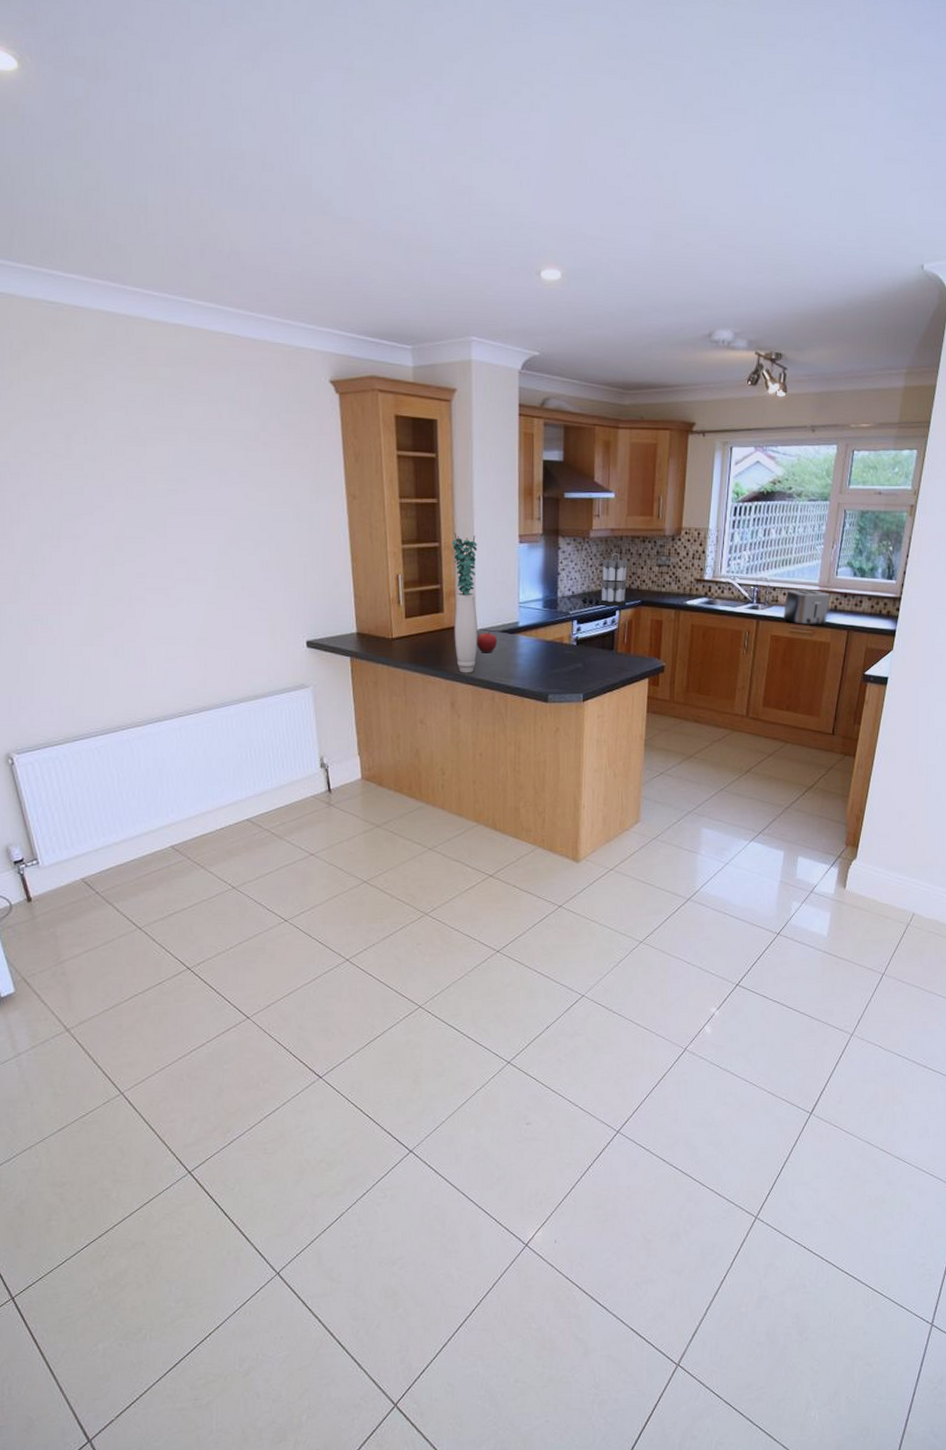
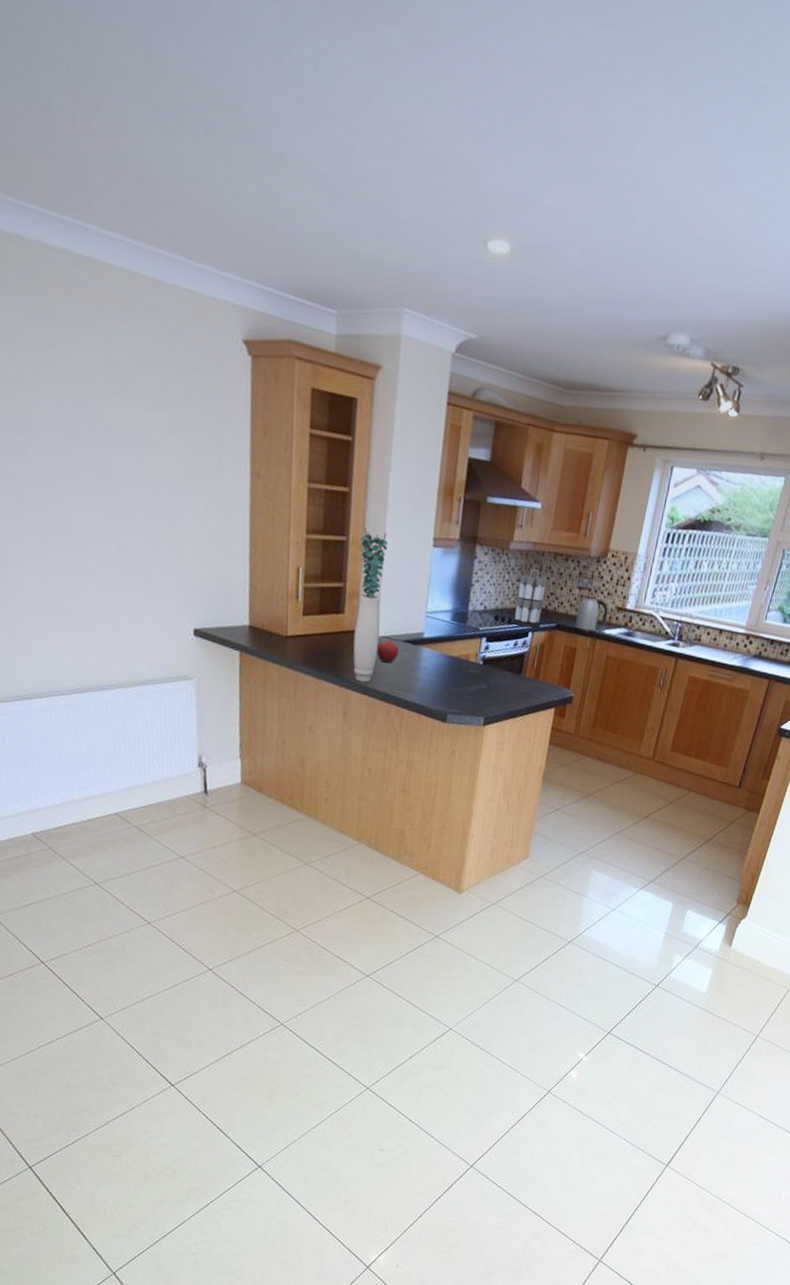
kettle: none [658,571,688,606] -> present [574,596,608,634]
toaster: present [784,589,830,625] -> none [704,629,756,671]

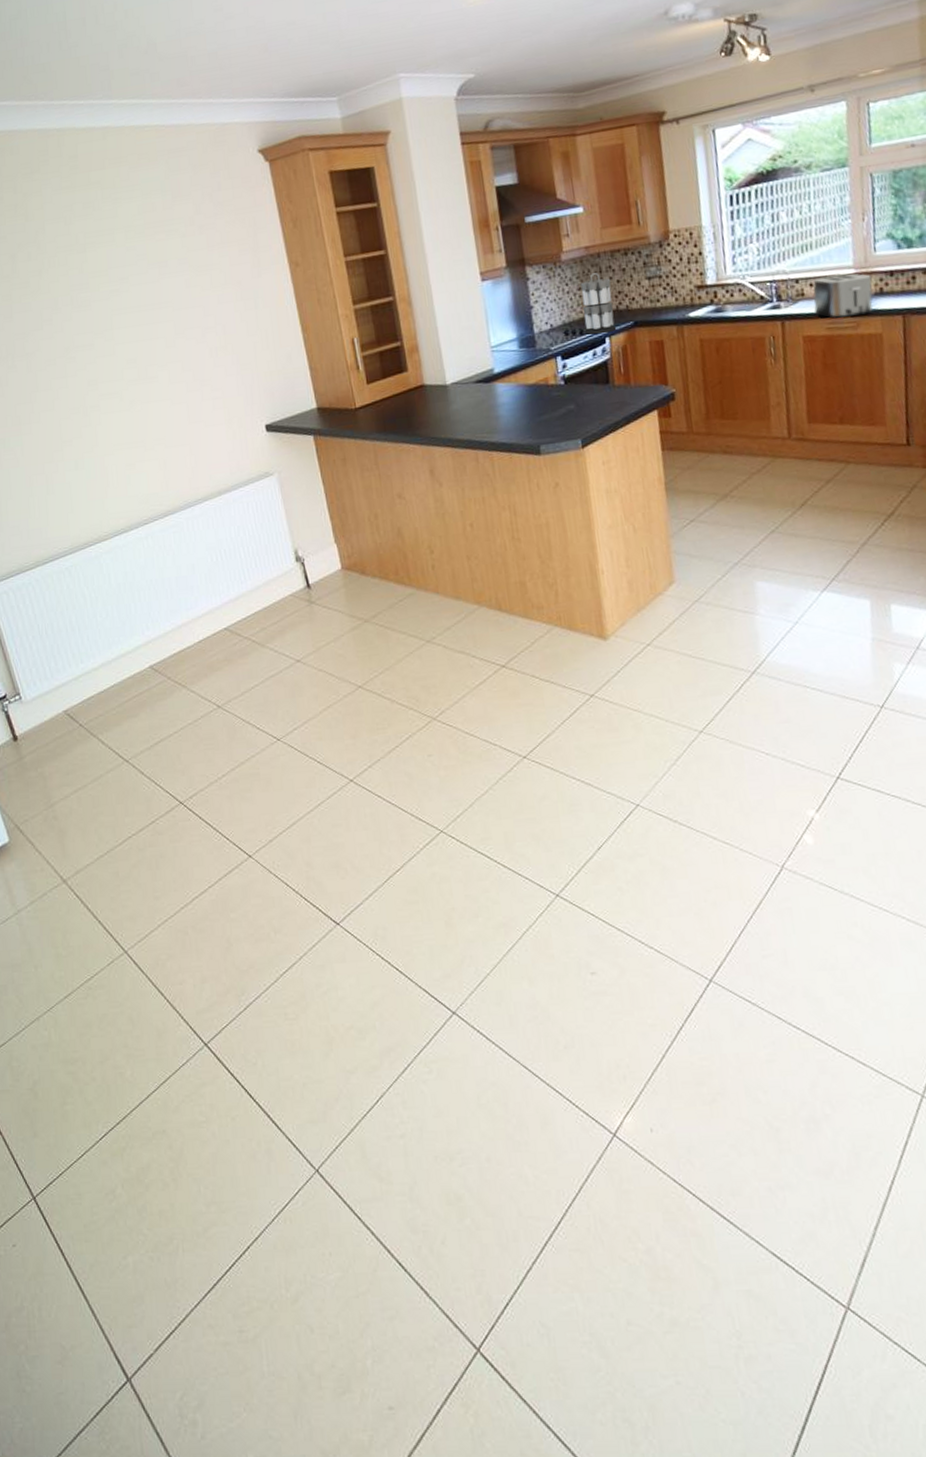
vase: present [353,527,389,683] -> none [406,282,452,436]
fruit: present [376,640,400,663] -> none [448,384,473,410]
kettle: present [574,596,608,634] -> none [651,282,689,324]
toaster: none [704,629,756,671] -> present [813,273,873,319]

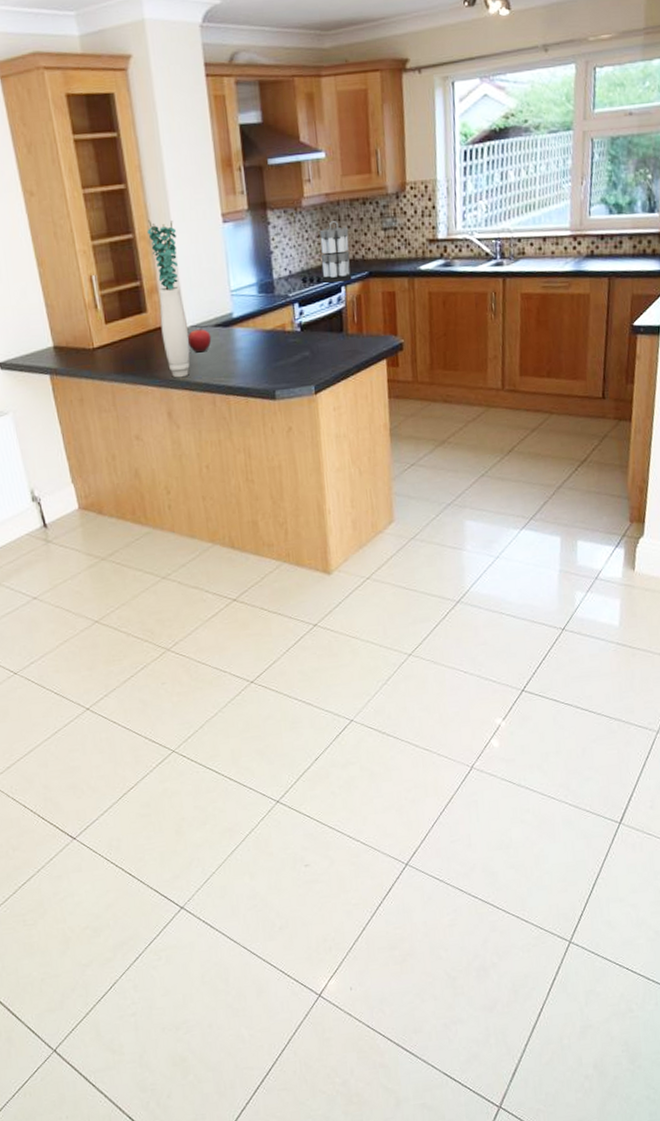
vase: none [406,282,452,436] -> present [146,220,190,378]
fruit: none [448,384,473,410] -> present [187,327,212,353]
toaster: present [813,273,873,319] -> none [533,235,585,278]

